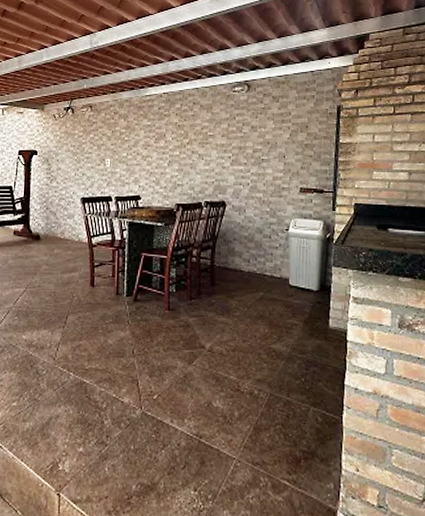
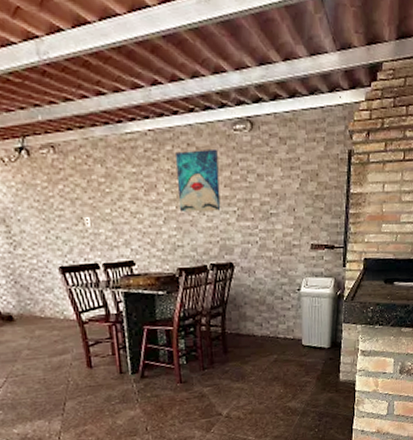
wall art: none [182,106,218,157] -> present [176,148,221,213]

